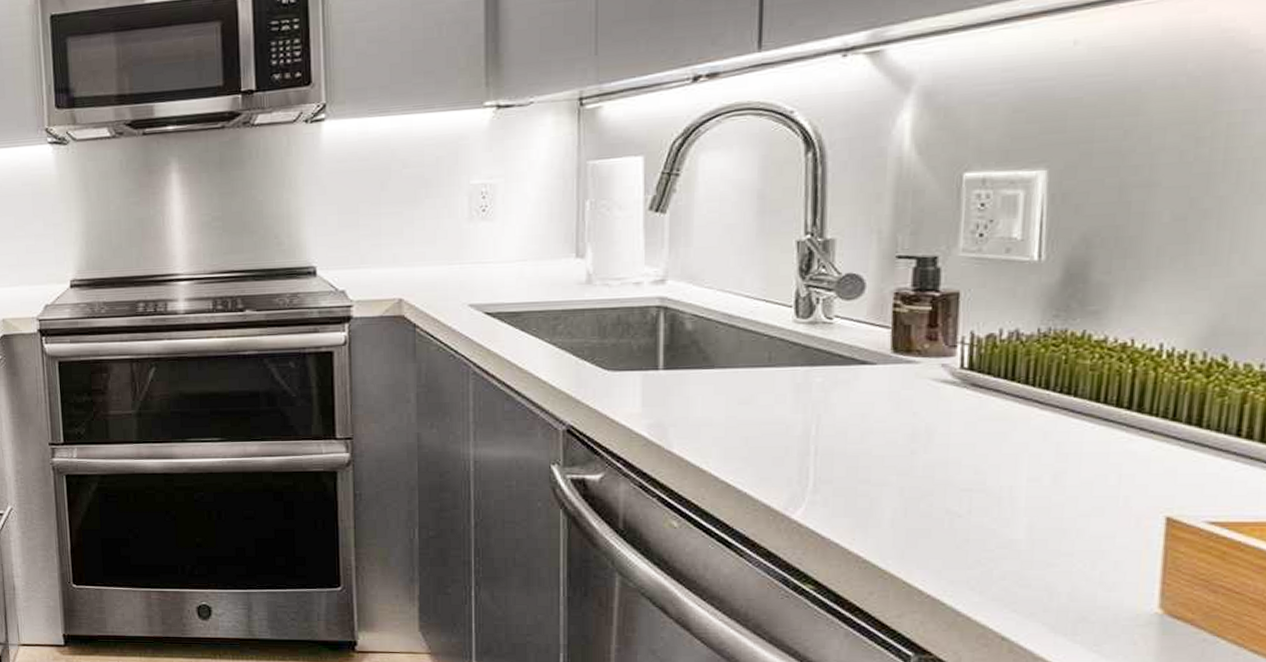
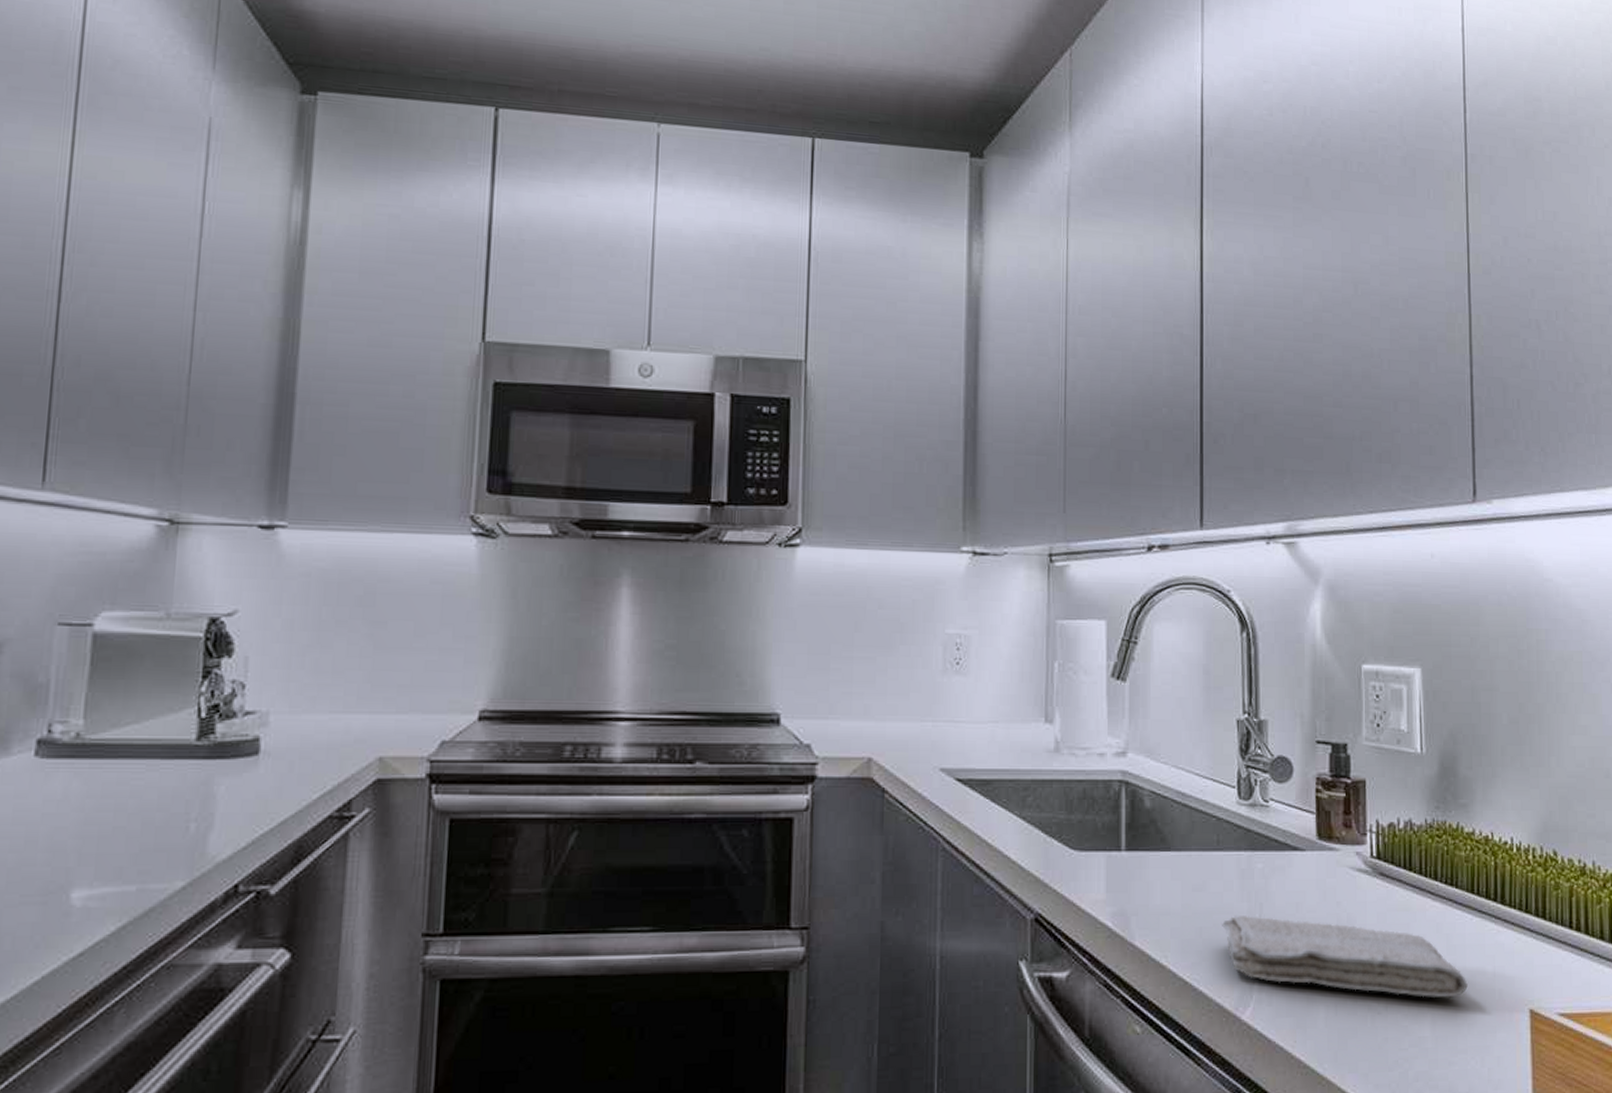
washcloth: none [772,425,1081,504] -> present [1222,914,1468,998]

